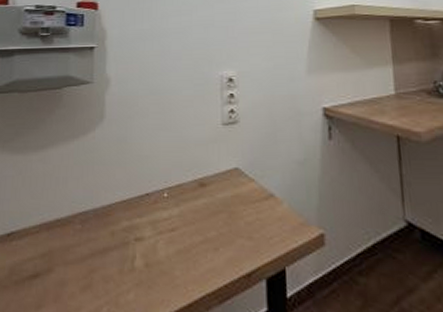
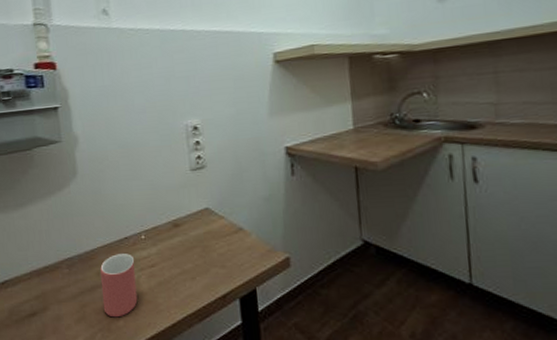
mug: none [113,212,154,290] -> present [100,254,138,318]

